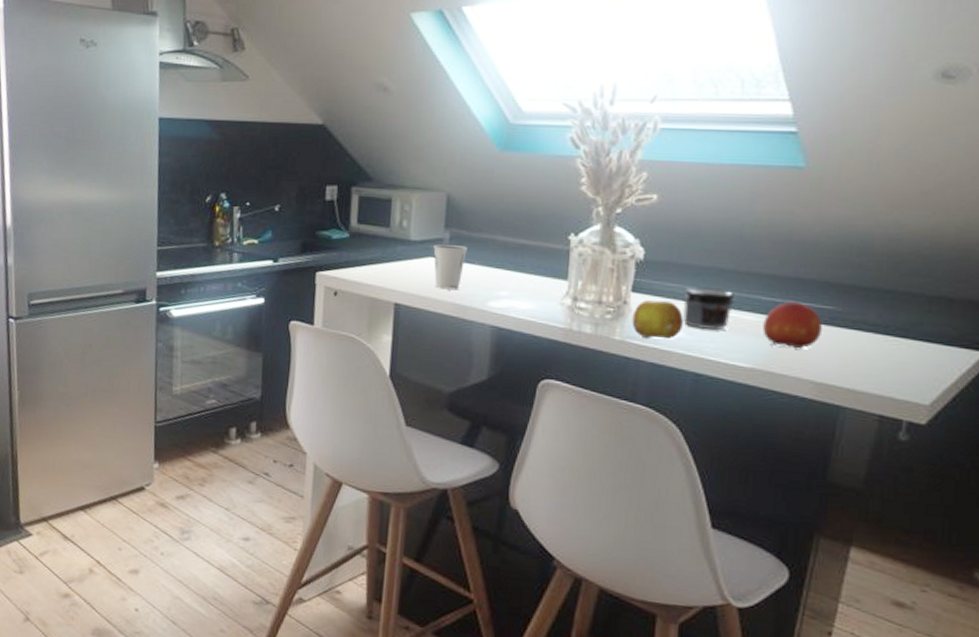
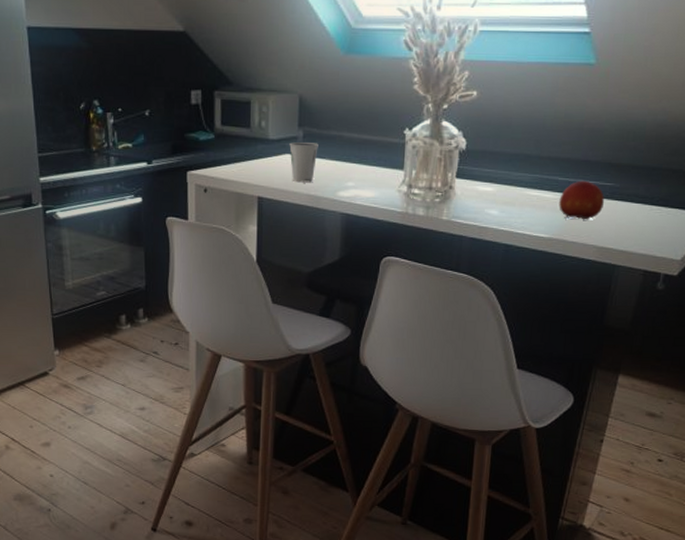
fruit: present [632,300,684,340] -> none [456,185,497,217]
jar: present [683,287,734,330] -> none [497,171,537,208]

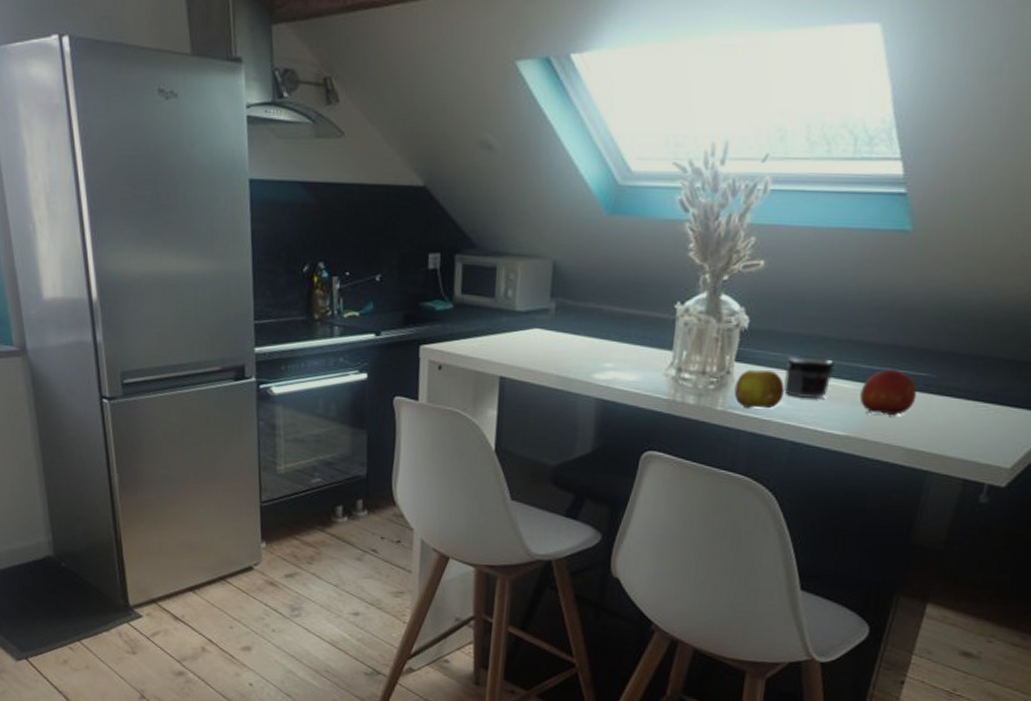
dixie cup: present [289,142,319,183] -> none [539,315,573,363]
fruit: none [456,185,497,217] -> present [734,370,784,409]
jar: none [497,171,537,208] -> present [784,355,834,399]

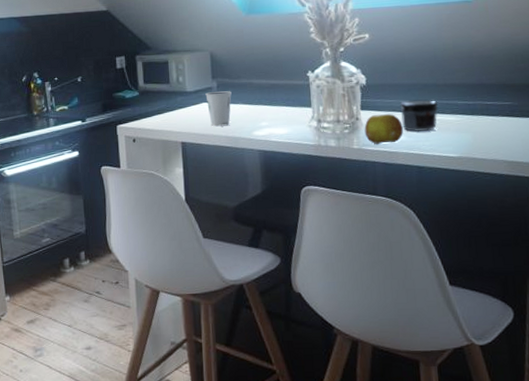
dixie cup: none [539,315,573,363] -> present [205,91,232,127]
fruit: present [859,368,917,417] -> none [462,102,506,138]

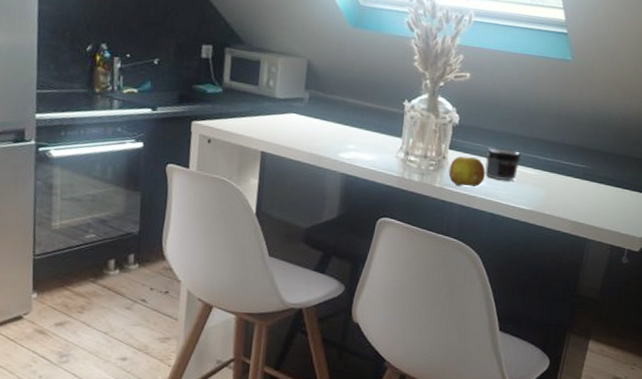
dixie cup: present [205,91,232,127] -> none [295,103,323,143]

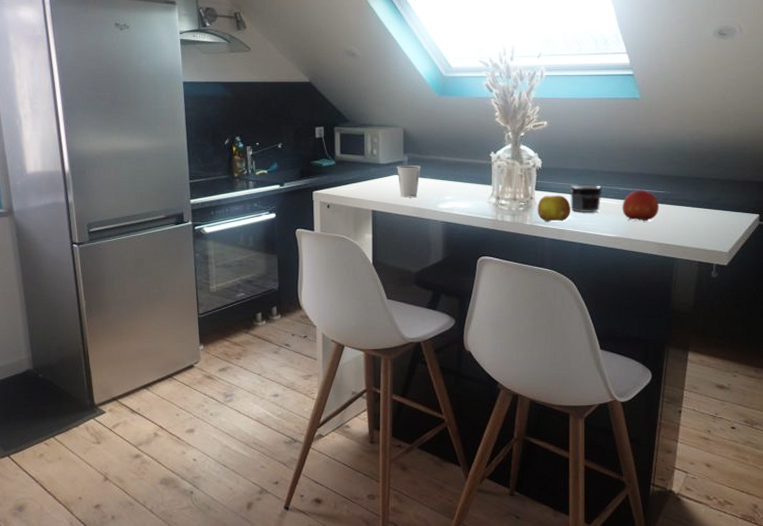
dixie cup: none [295,103,323,143] -> present [397,166,421,198]
fruit: none [539,160,578,197] -> present [622,189,659,222]

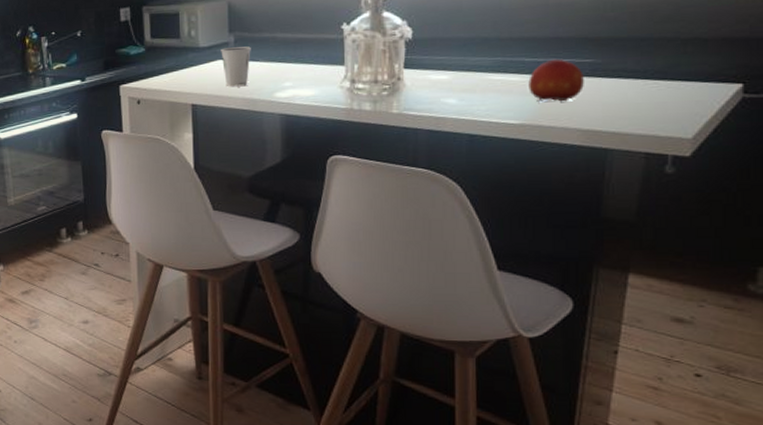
fruit: present [537,196,571,222] -> none [407,73,454,108]
jar: present [569,184,602,213] -> none [452,55,499,95]

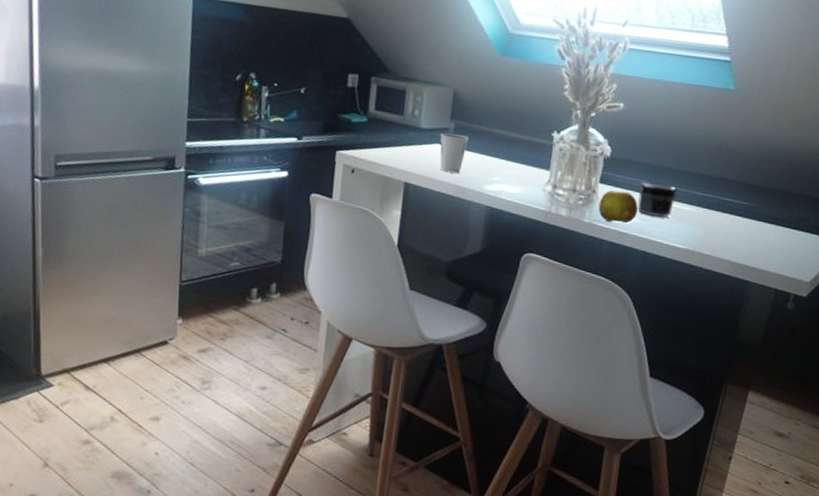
fruit: none [407,73,454,108] -> present [598,190,638,224]
jar: none [452,55,499,95] -> present [637,181,677,217]
fruit: present [528,59,584,102] -> none [696,197,739,236]

